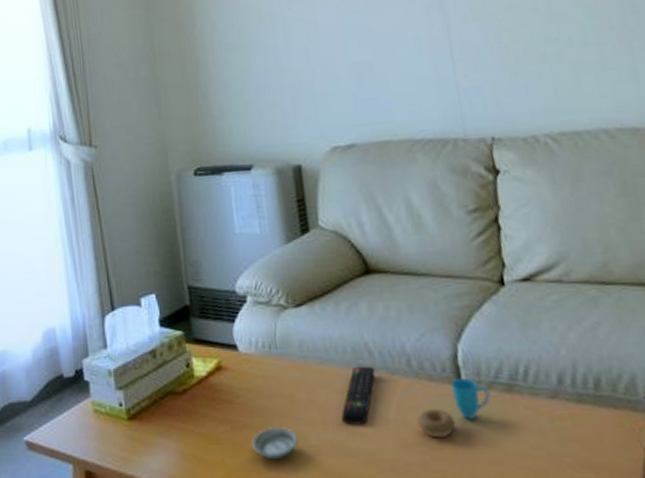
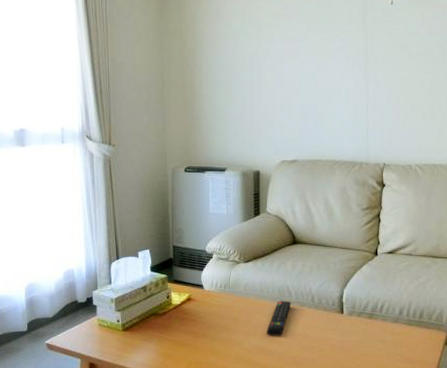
saucer: present [251,427,298,460] -> none [206,337,237,357]
cup: present [417,377,491,438] -> none [313,309,359,345]

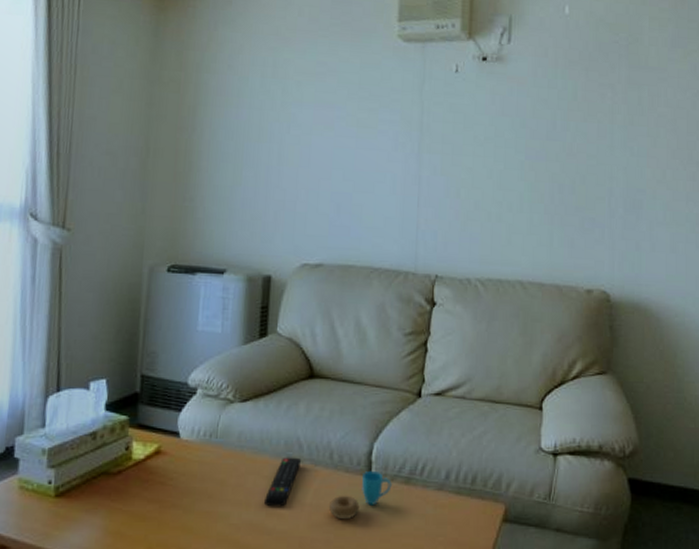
cup: none [313,309,359,345] -> present [328,470,392,520]

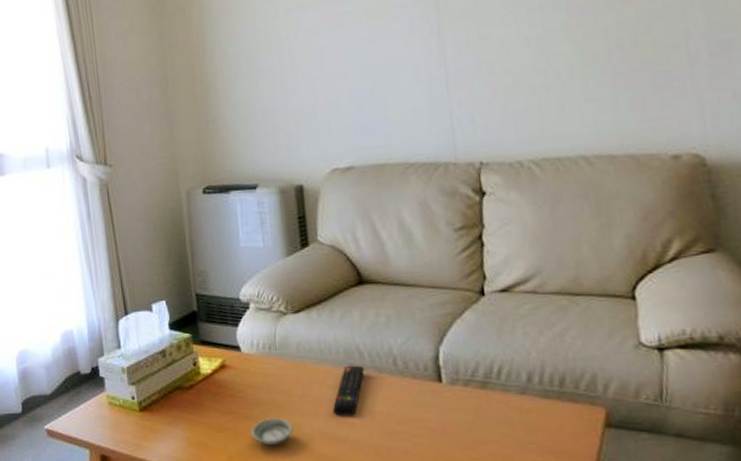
saucer: none [175,508,221,537] -> present [251,418,293,446]
cup: present [328,470,392,520] -> none [400,375,467,428]

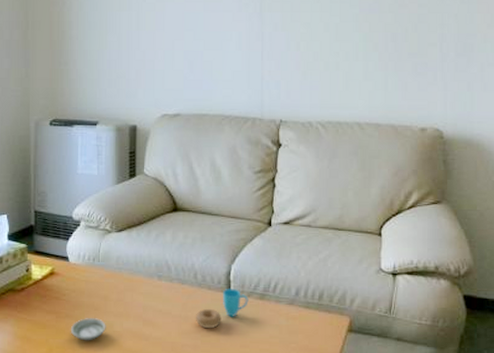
remote control: present [332,365,365,416] -> none [140,277,171,318]
cup: none [400,375,467,428] -> present [195,288,249,329]

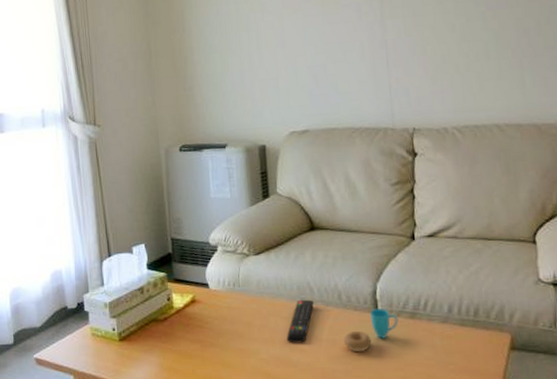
saucer: present [70,318,106,341] -> none [216,346,252,370]
remote control: none [140,277,171,318] -> present [286,299,315,343]

